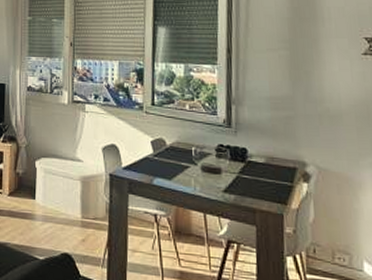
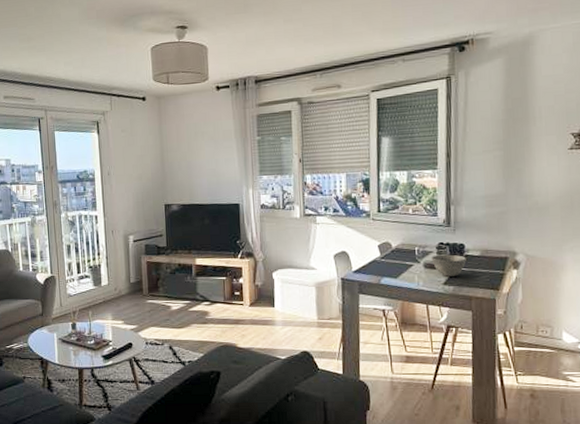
bowl: none [210,158,249,184] -> present [431,254,466,277]

